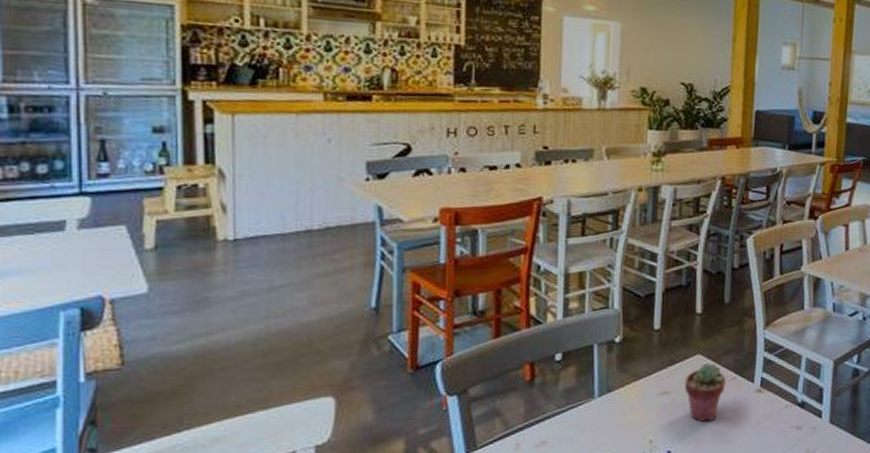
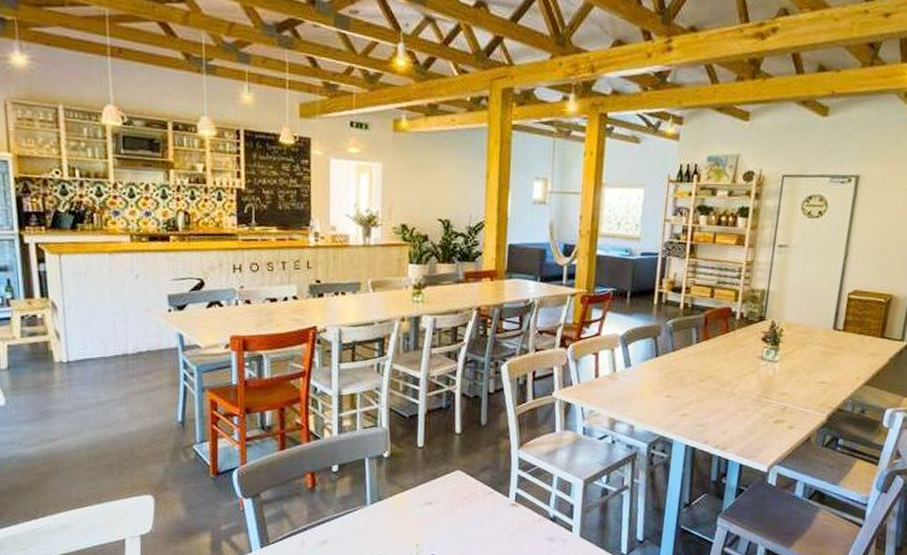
potted succulent: present [684,362,726,421] -> none [446,478,483,530]

